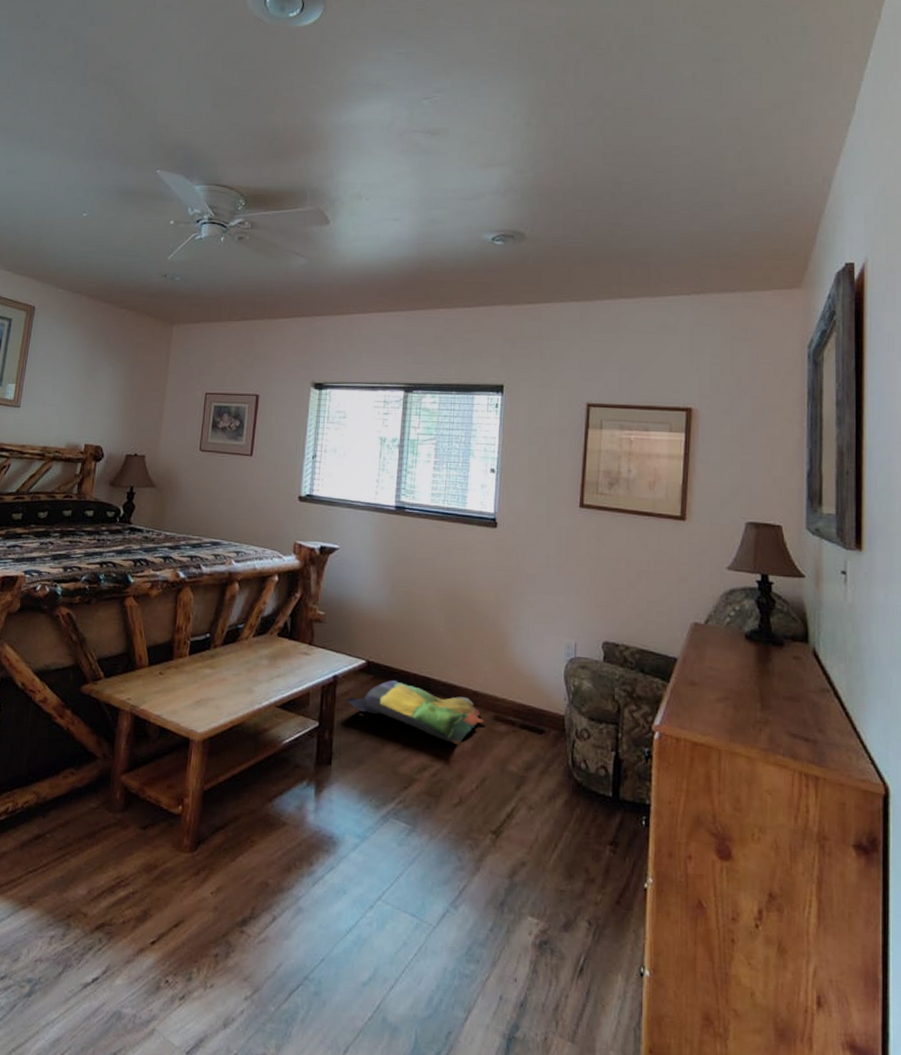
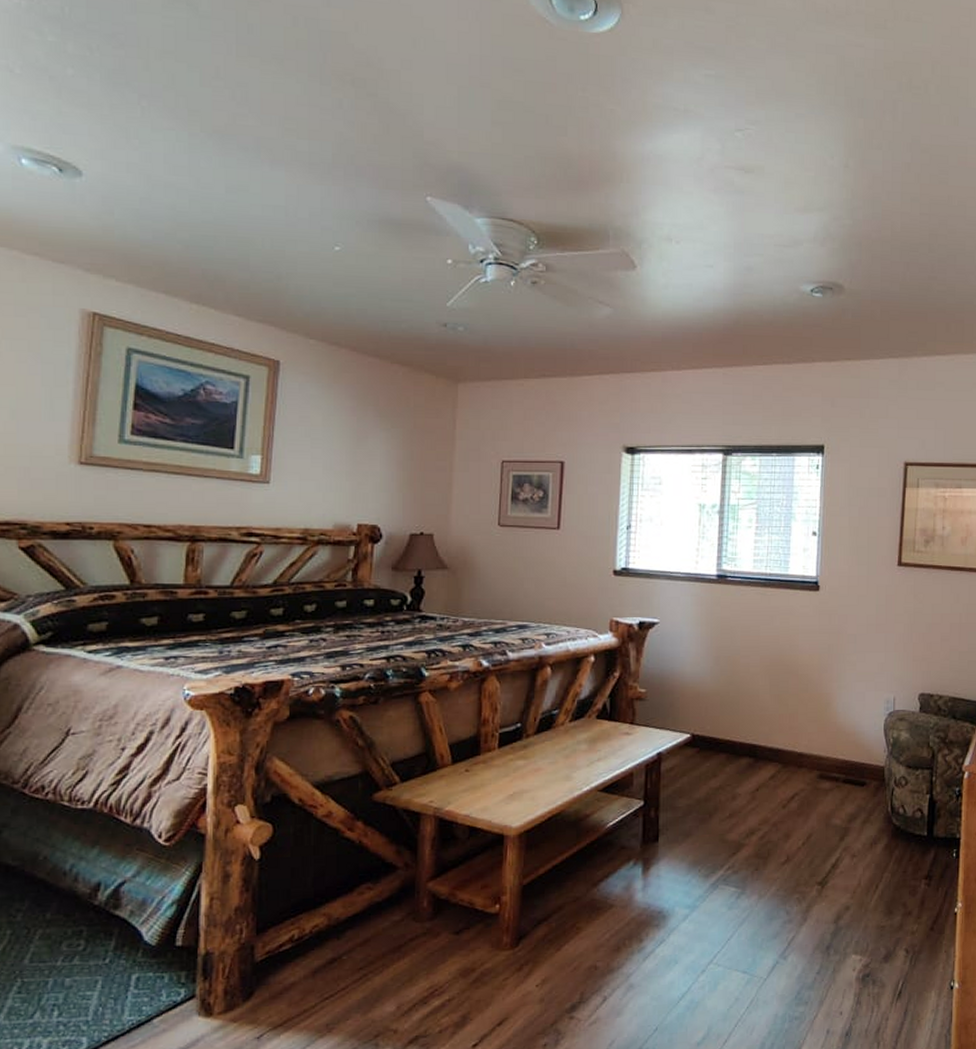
laundry basket: present [345,680,484,745] -> none [670,751,809,806]

